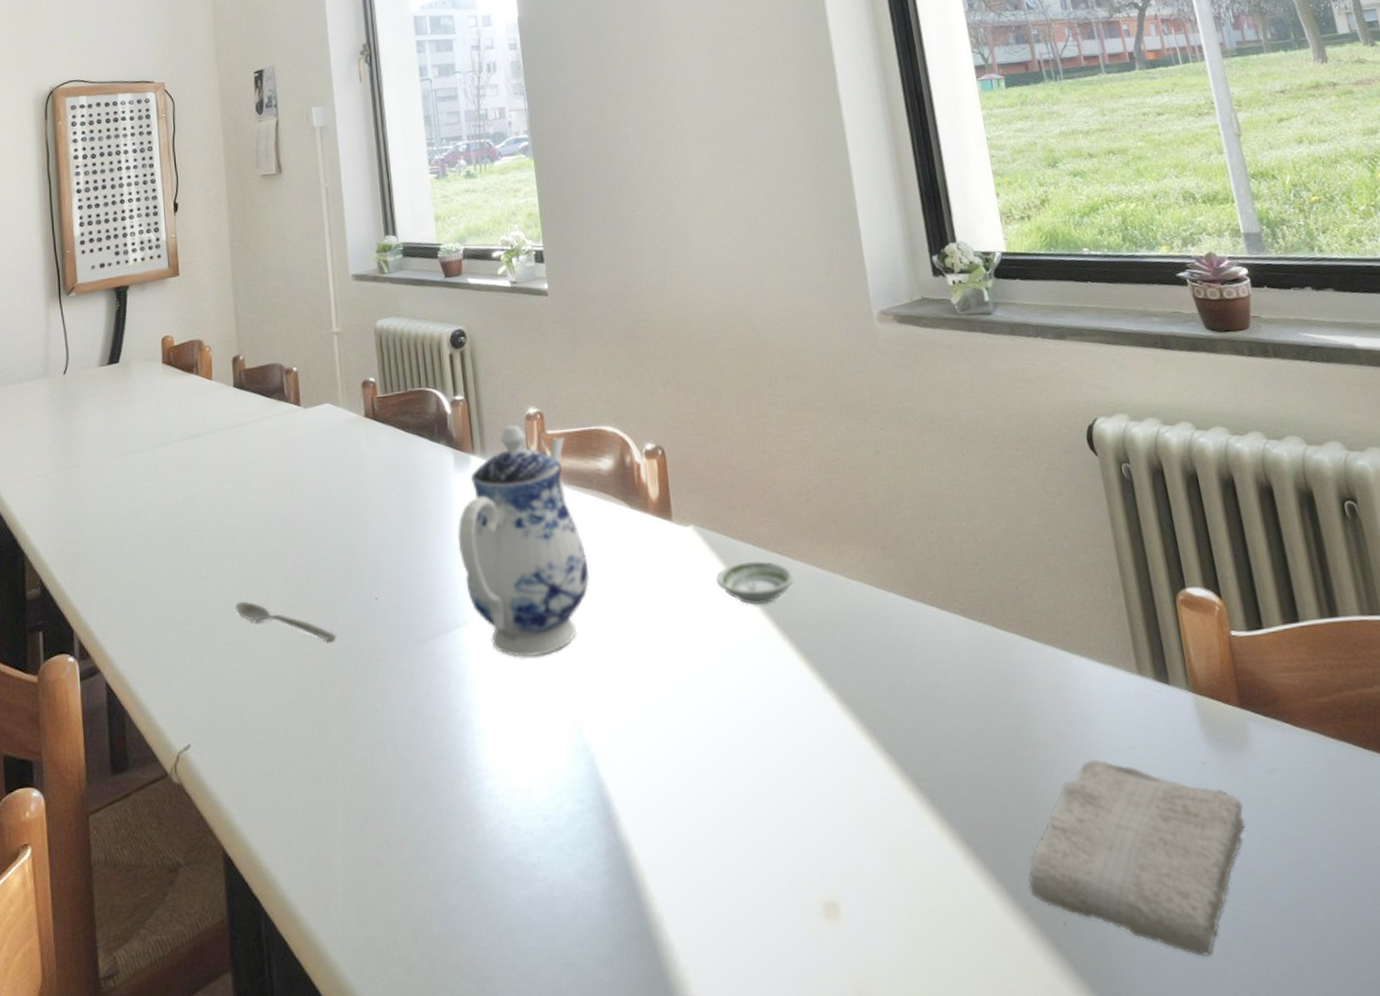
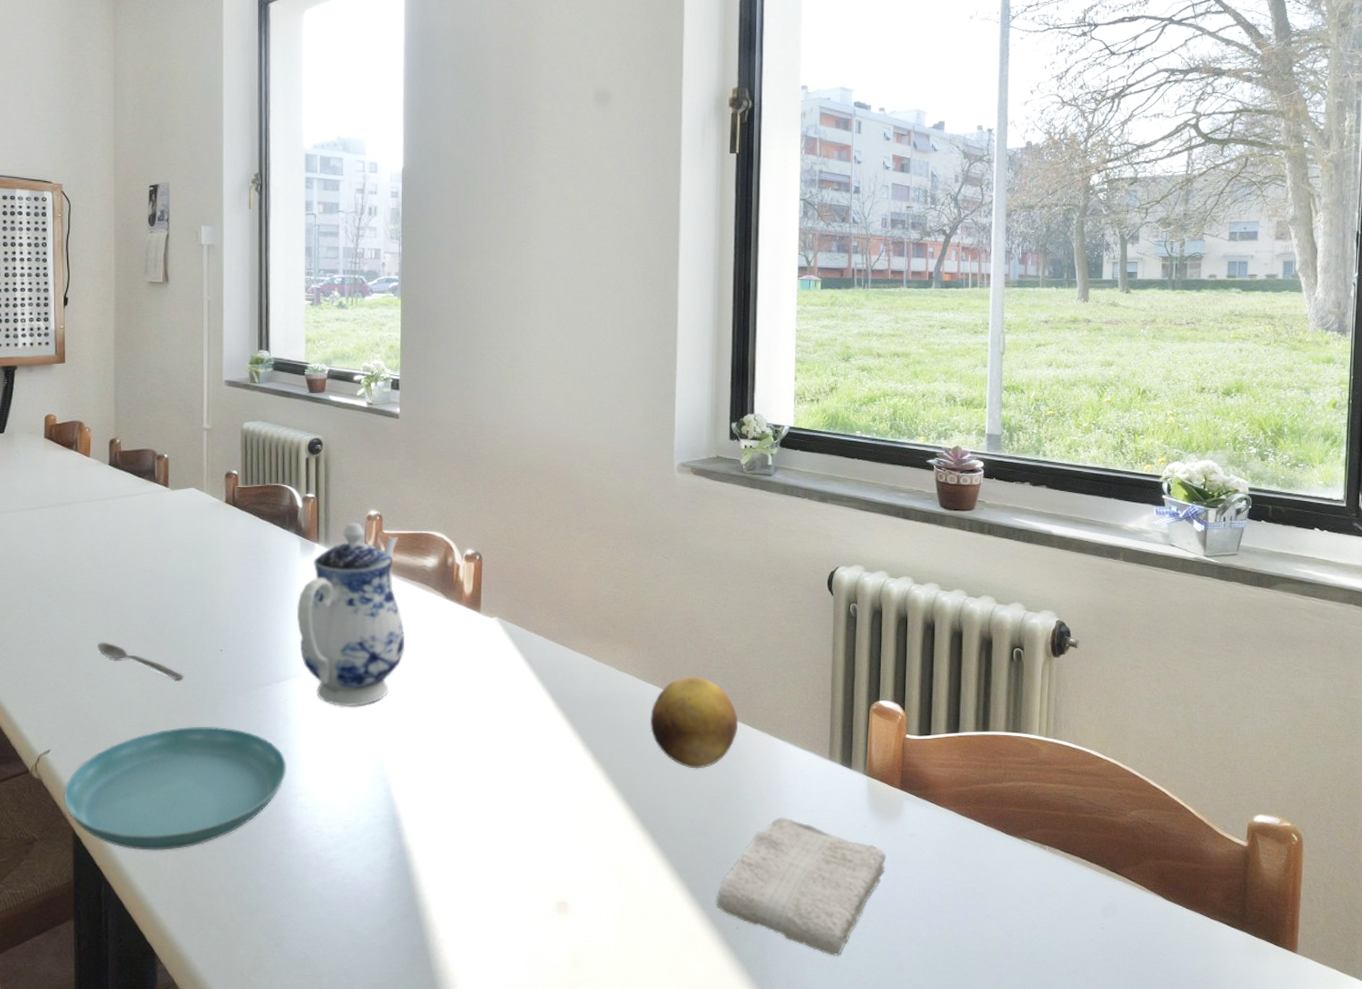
saucer: none [209,697,467,870] -> present [64,726,287,851]
saucer: present [715,560,794,606] -> none [509,649,574,684]
fruit: none [899,578,1013,702] -> present [649,677,739,769]

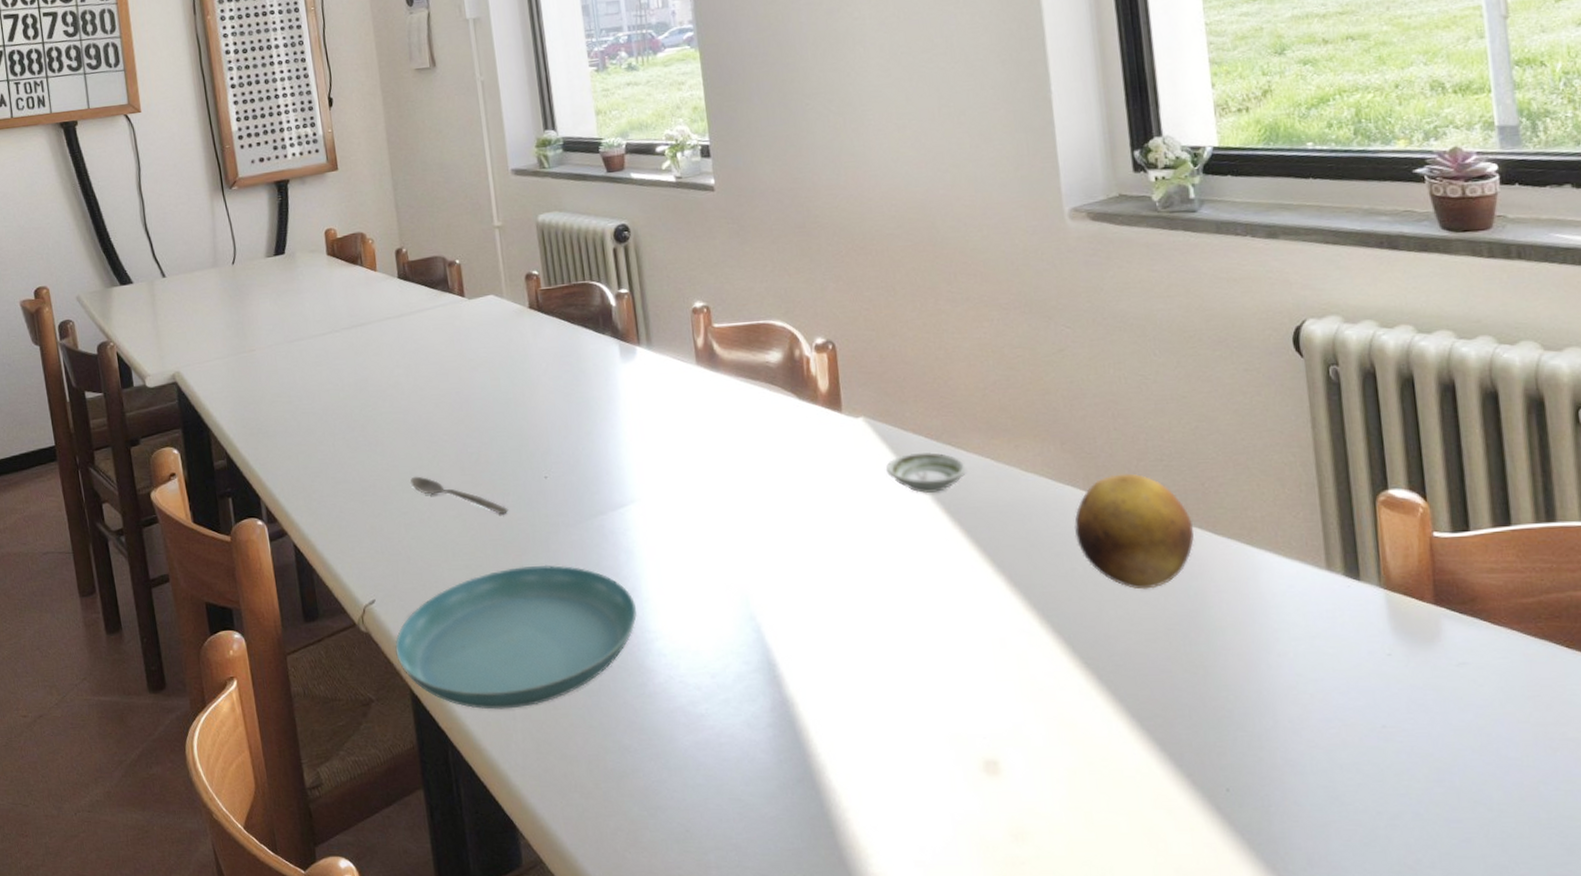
teapot: present [296,522,404,706] -> none [624,317,756,534]
saucer: none [509,649,574,684] -> present [885,451,967,494]
washcloth: present [716,817,886,956] -> none [1194,646,1427,825]

